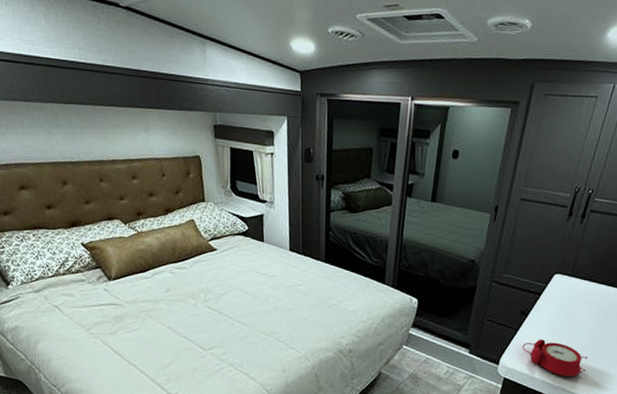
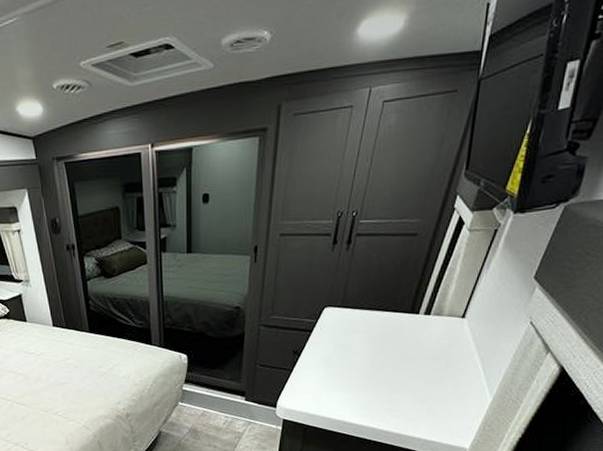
alarm clock: present [522,339,588,377] -> none [298,376,367,409]

